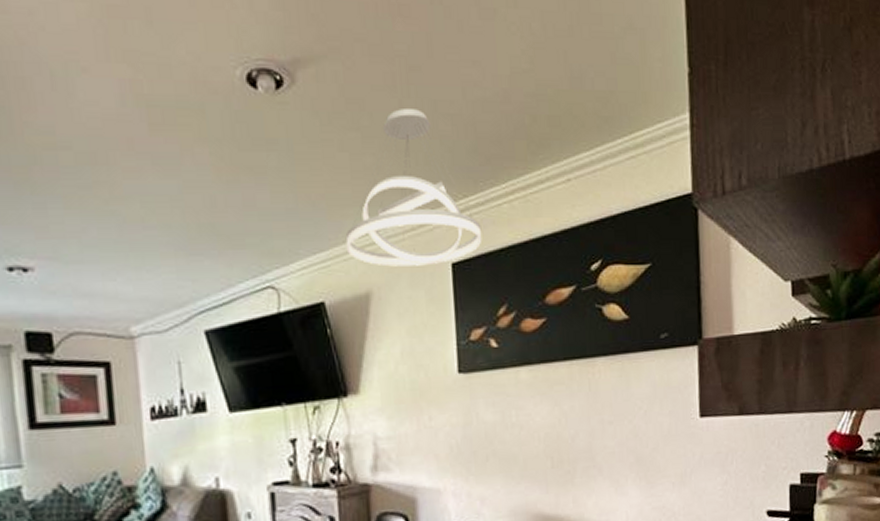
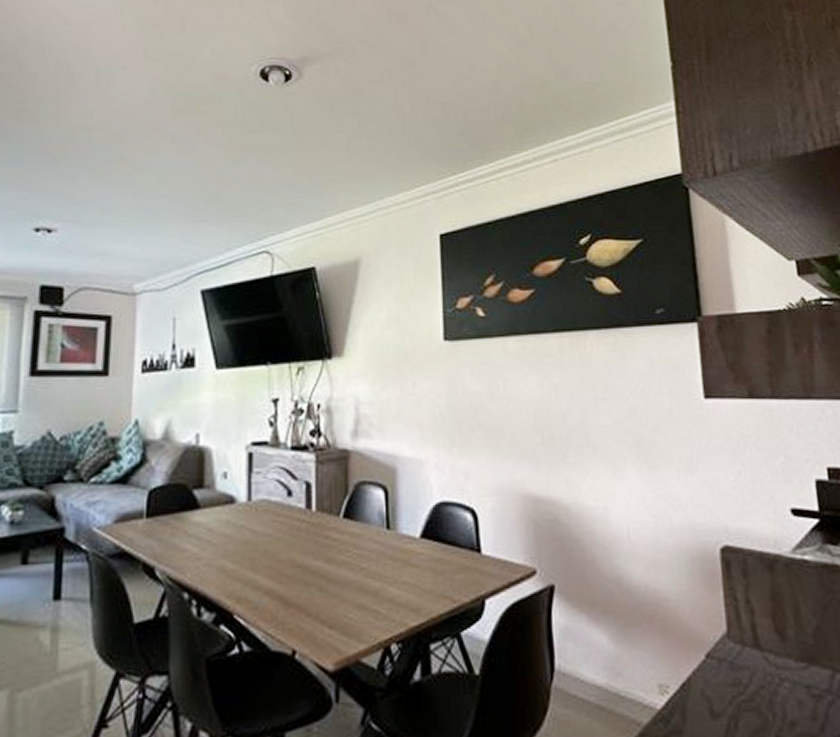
pendant light: present [345,109,482,267] -> none [339,98,470,236]

